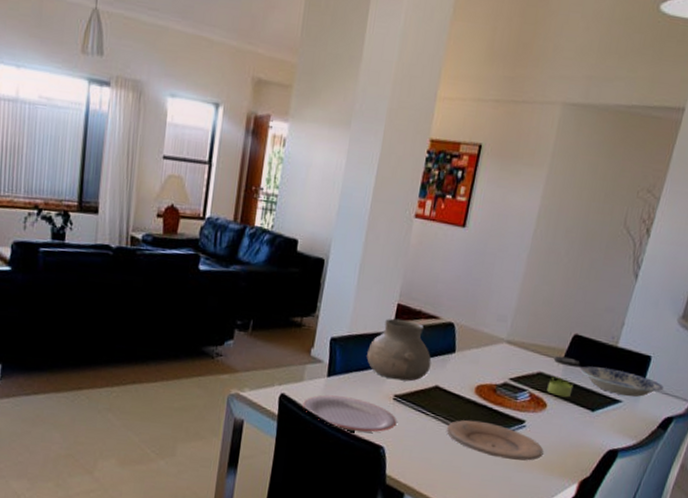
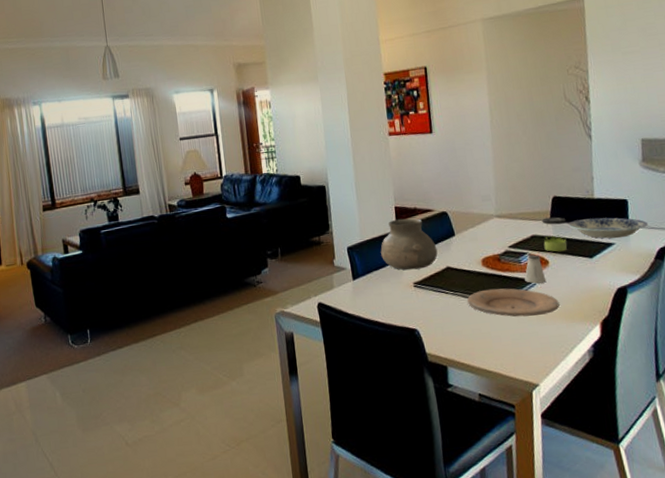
plate: present [302,395,397,433] -> none [338,293,423,322]
saltshaker: none [515,393,540,427] -> present [524,254,547,284]

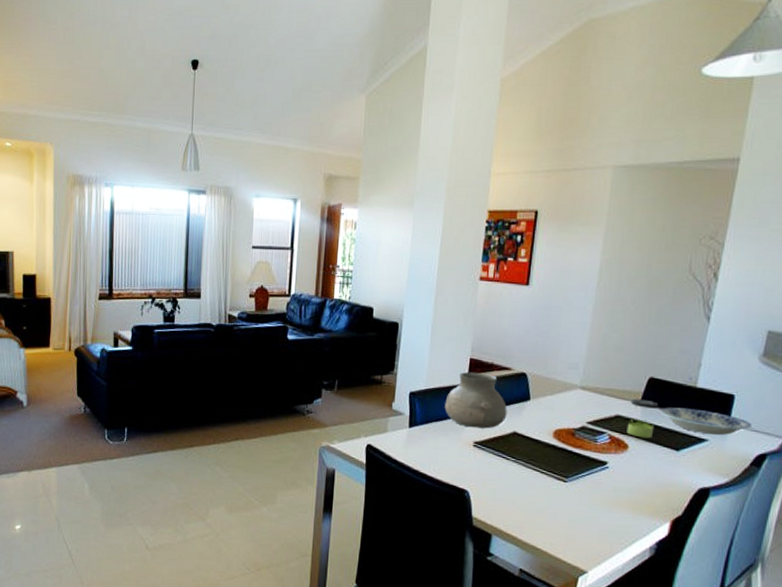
plate: present [467,288,560,317] -> none [529,463,630,501]
saltshaker: present [524,254,547,284] -> none [597,436,621,468]

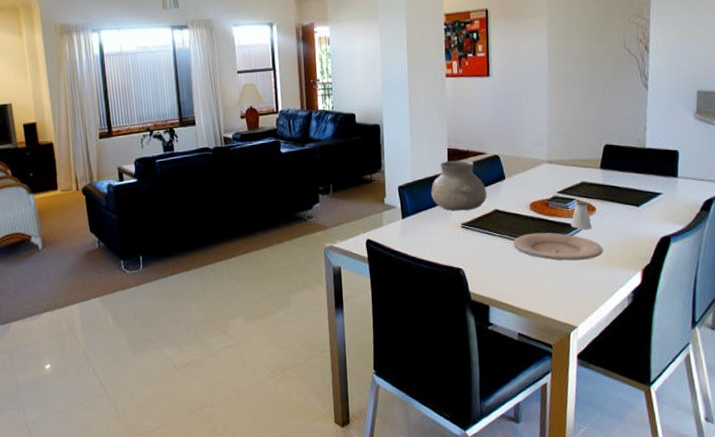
plate: none [529,463,630,501] -> present [513,232,603,261]
saltshaker: none [597,436,621,468] -> present [571,201,592,230]
jar: present [626,399,659,439] -> none [592,164,616,200]
plate: present [660,407,753,436] -> none [618,167,697,189]

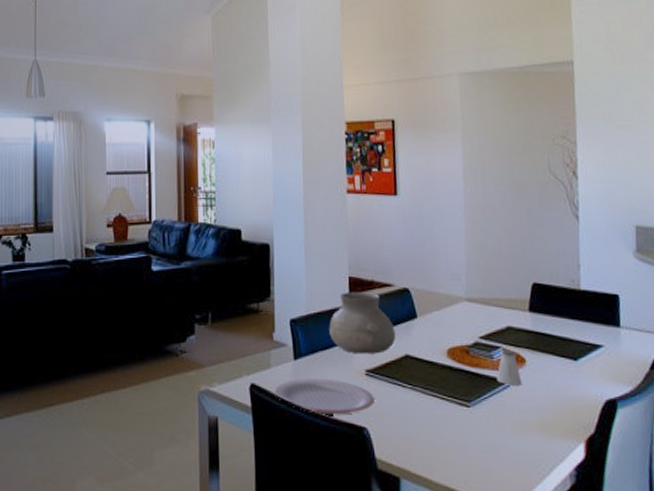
plate: none [386,232,469,261] -> present [275,378,375,415]
plate: present [513,232,603,261] -> none [428,386,537,426]

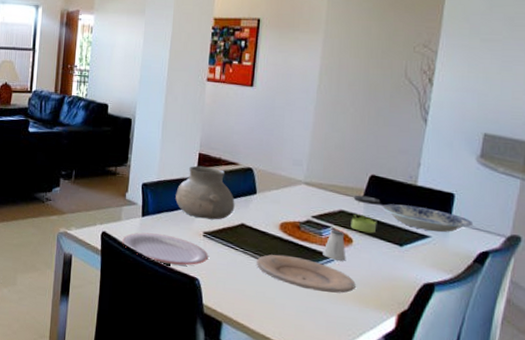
plate: none [428,386,537,426] -> present [257,254,356,294]
jar: none [519,307,548,350] -> present [350,195,381,234]
plate: none [549,313,643,340] -> present [382,204,474,233]

